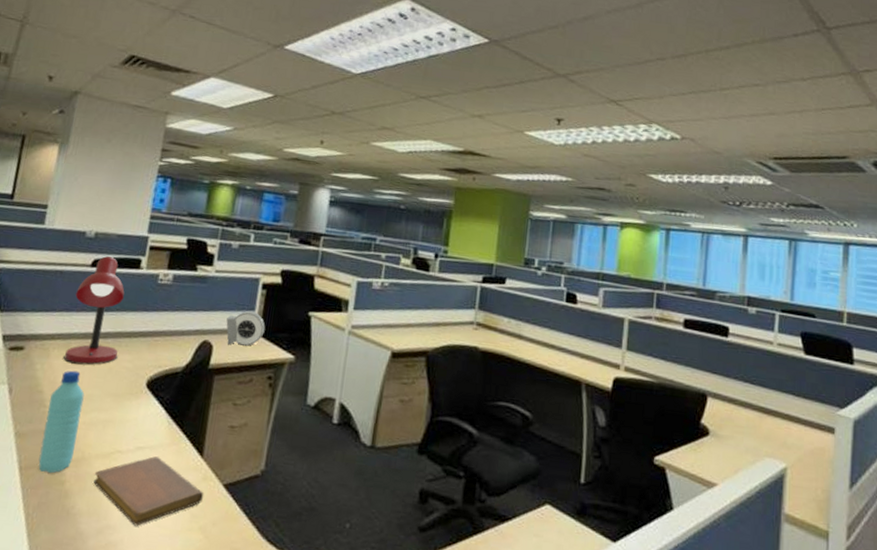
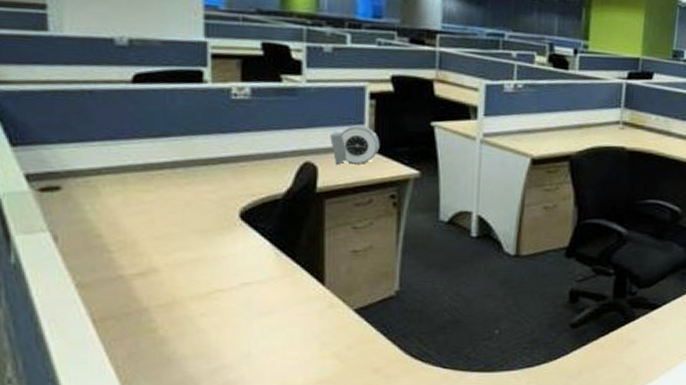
water bottle: present [38,370,85,474] -> none [113,208,161,322]
desk lamp: present [63,256,125,366] -> none [119,69,195,201]
notebook: present [93,456,204,526] -> none [193,291,333,362]

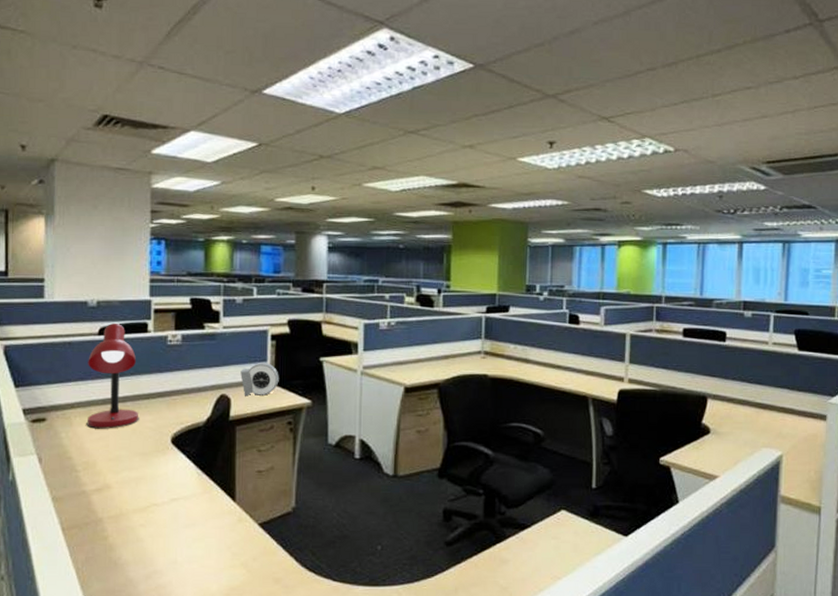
desk lamp: none [119,69,195,201] -> present [86,323,139,429]

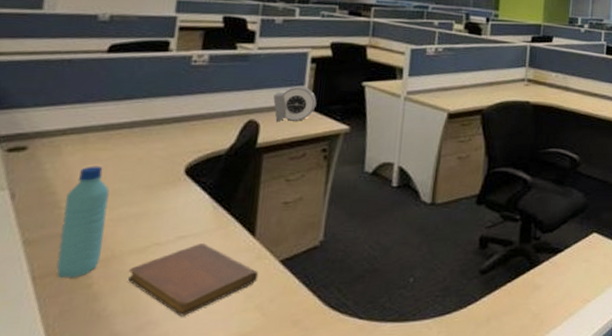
water bottle: none [79,435,113,531] -> present [56,166,110,279]
desk lamp: present [86,323,139,429] -> none [79,40,152,159]
notebook: none [134,506,242,569] -> present [128,243,259,317]

